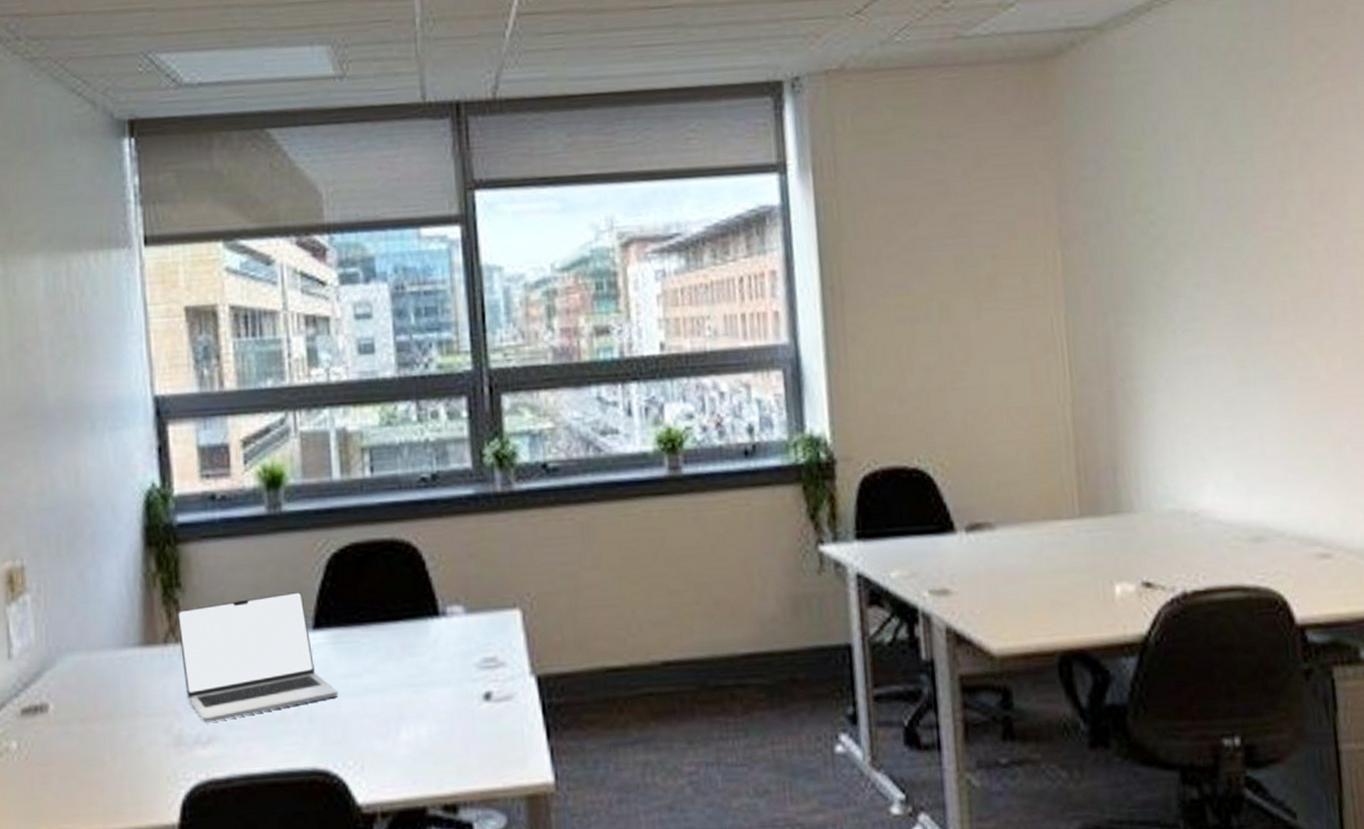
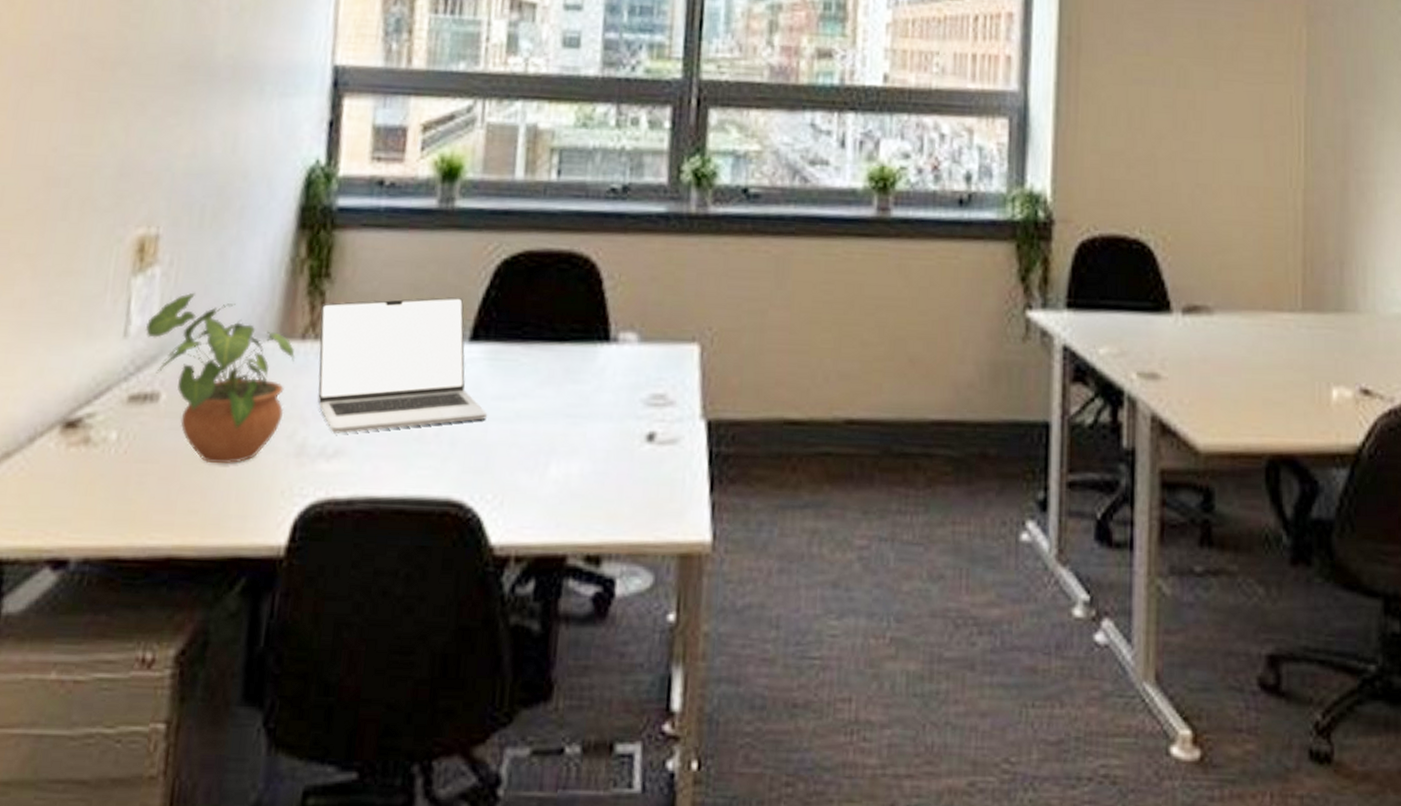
potted plant: none [26,613,162,760] -> present [146,292,296,464]

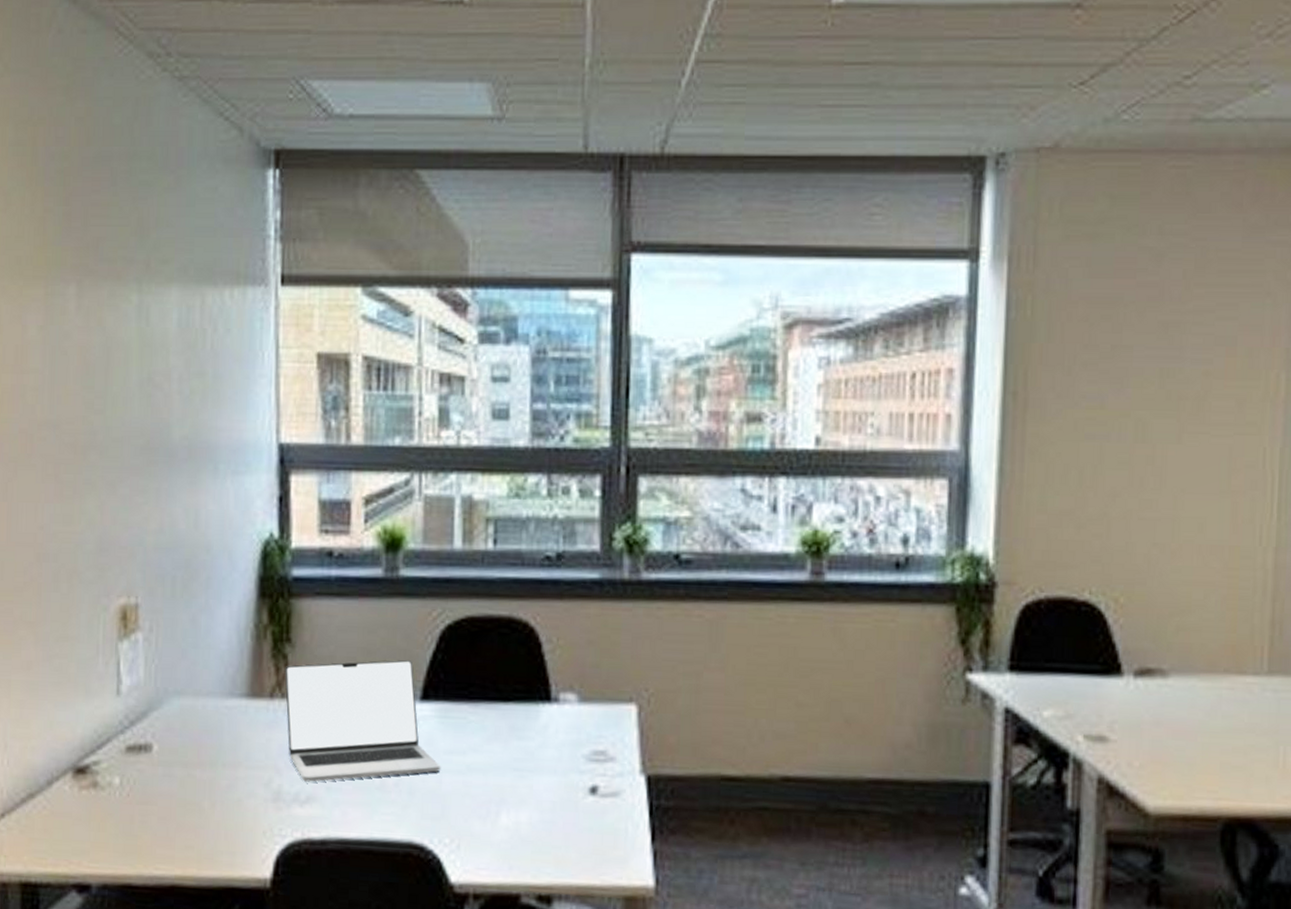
potted plant: present [146,292,296,464] -> none [135,655,266,807]

